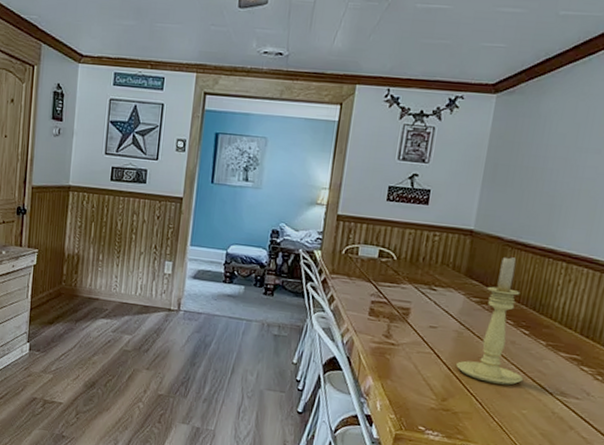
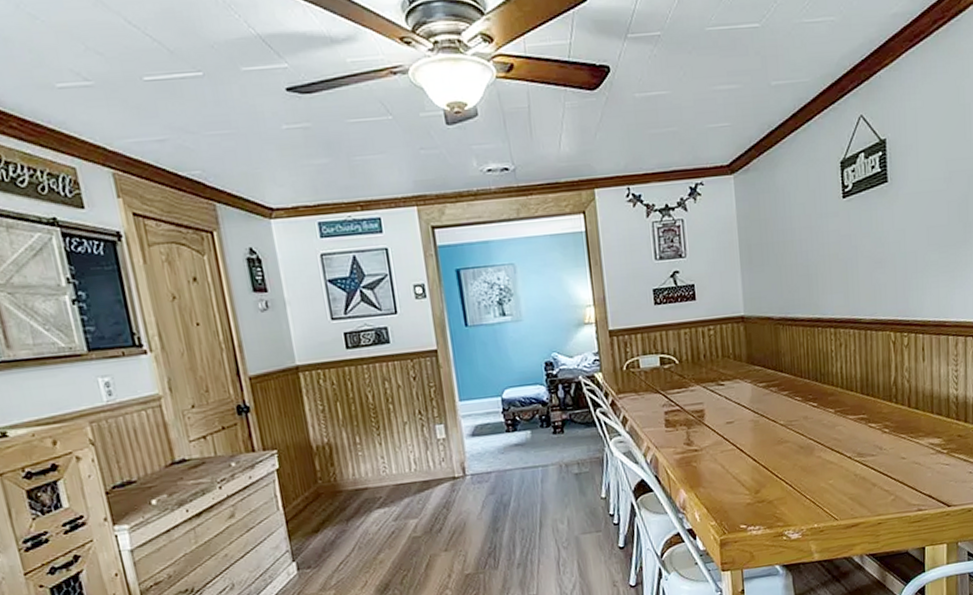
candle holder: present [456,255,523,385] -> none [760,333,822,463]

